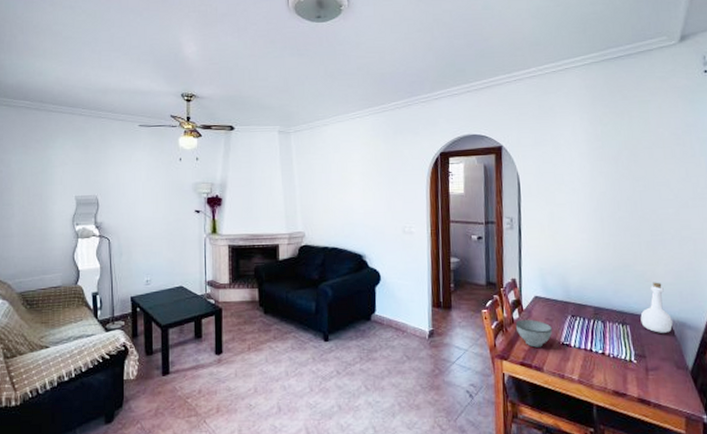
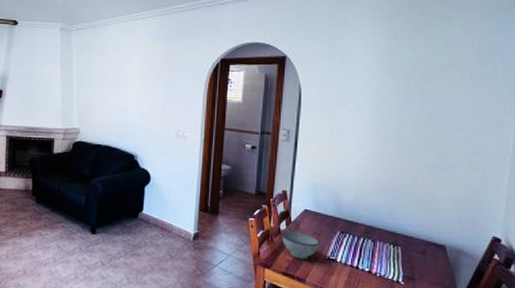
bottle: present [640,282,673,333] -> none [414,206,448,258]

